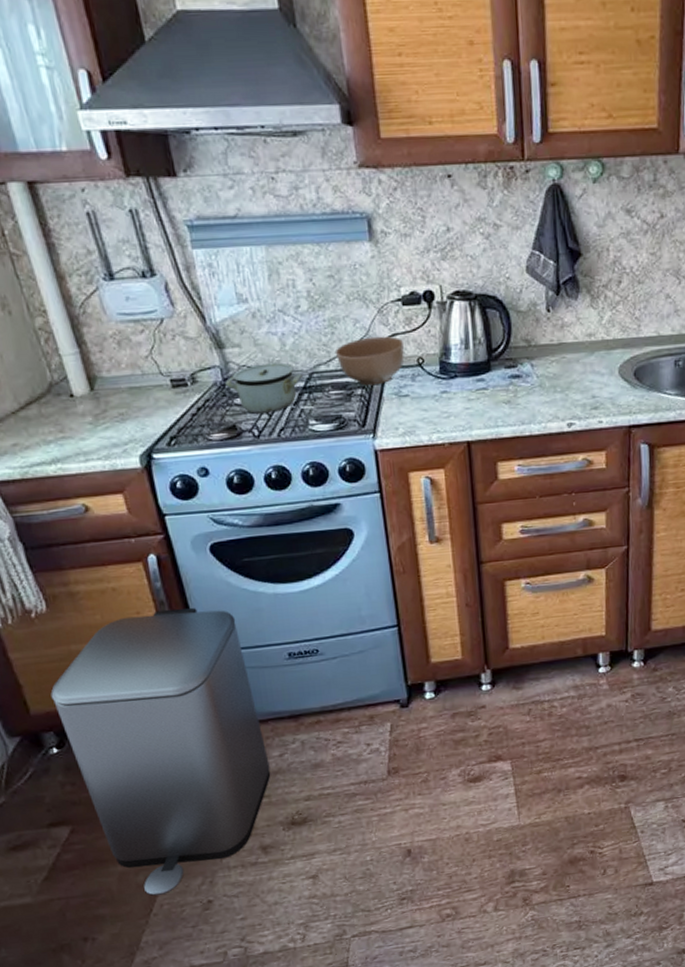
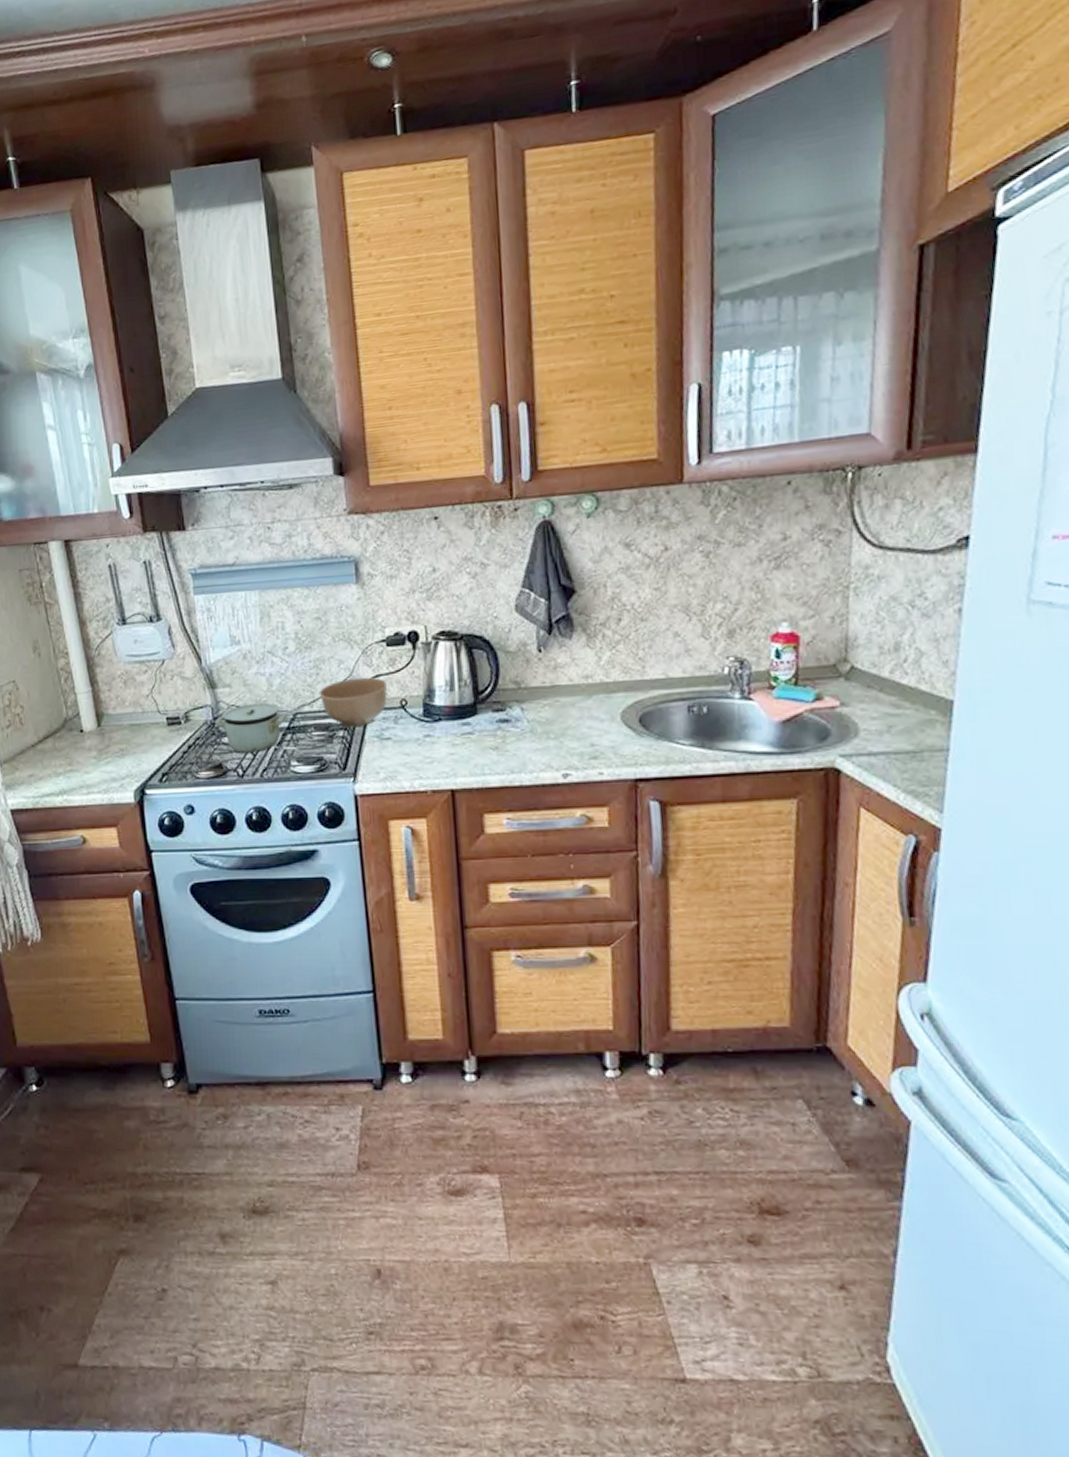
pedal bin: present [50,608,271,896] -> none [36,949,234,1272]

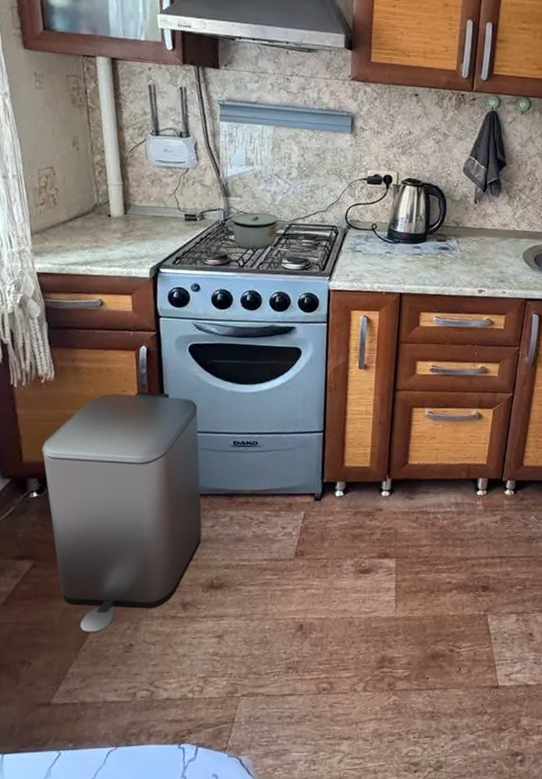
pedal bin: none [36,949,234,1272] -> present [42,391,202,633]
bowl: present [319,677,388,728] -> none [311,203,364,240]

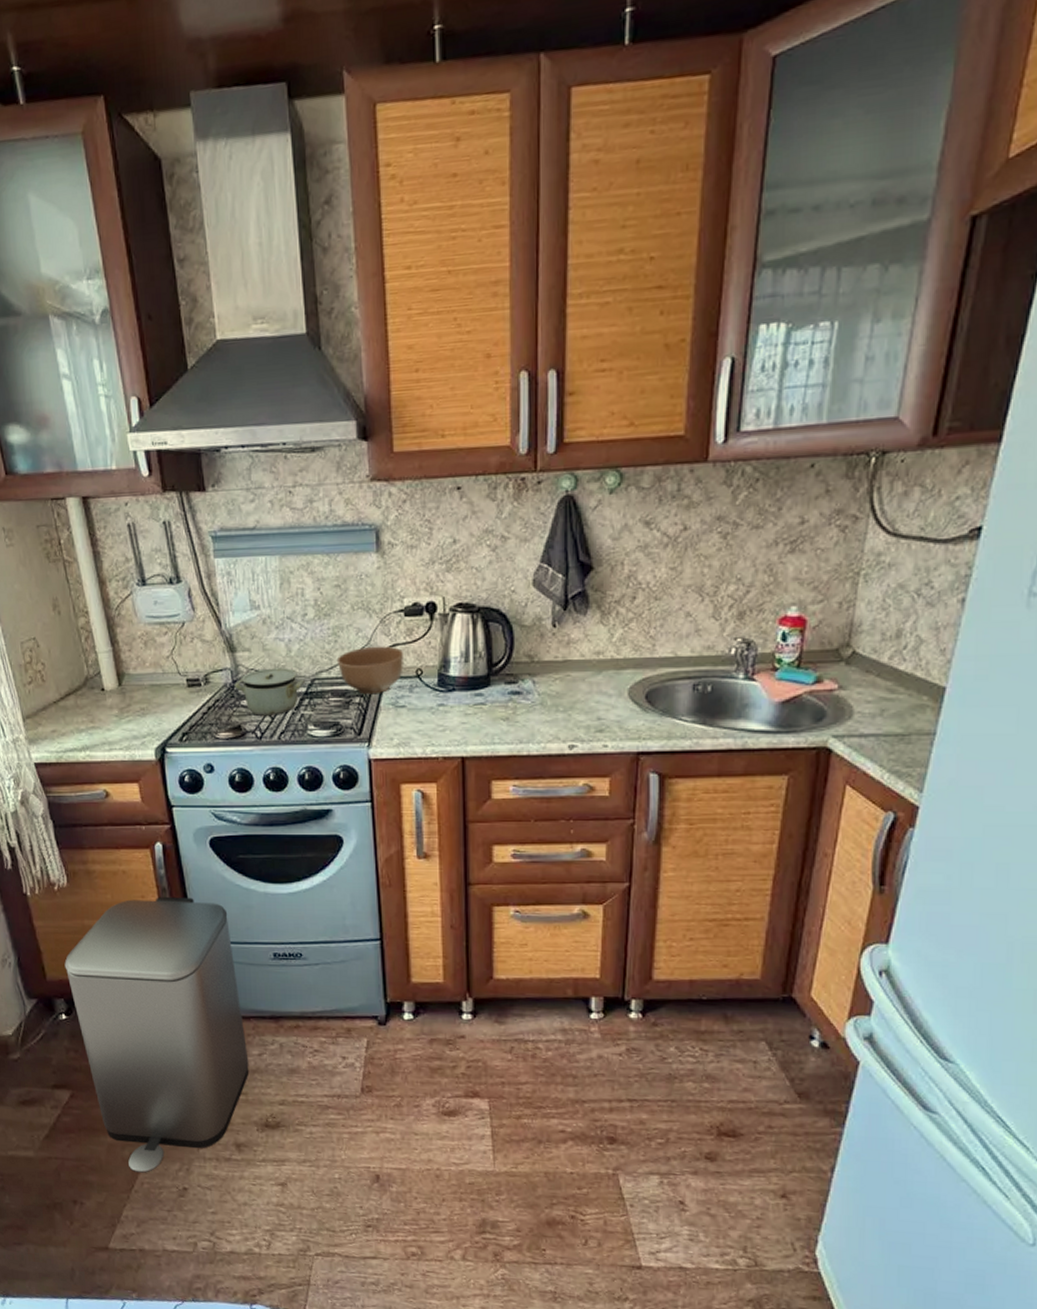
bowl: none [311,203,364,240] -> present [336,646,404,695]

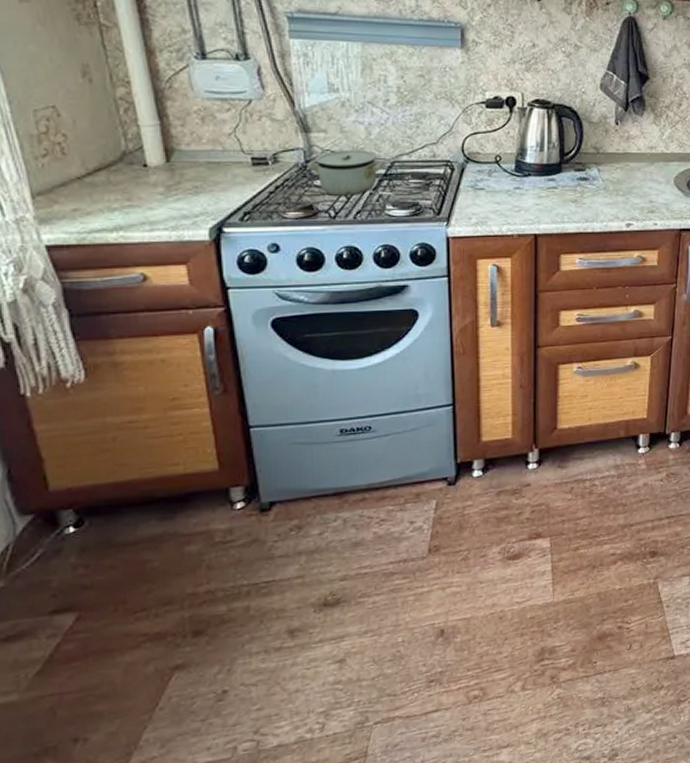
pedal bin: present [64,896,249,1173] -> none [76,382,308,688]
bowl: present [336,646,404,695] -> none [418,133,485,178]

